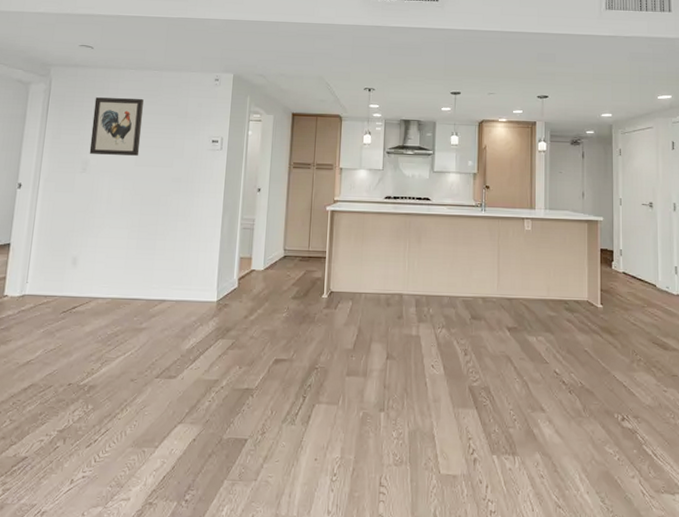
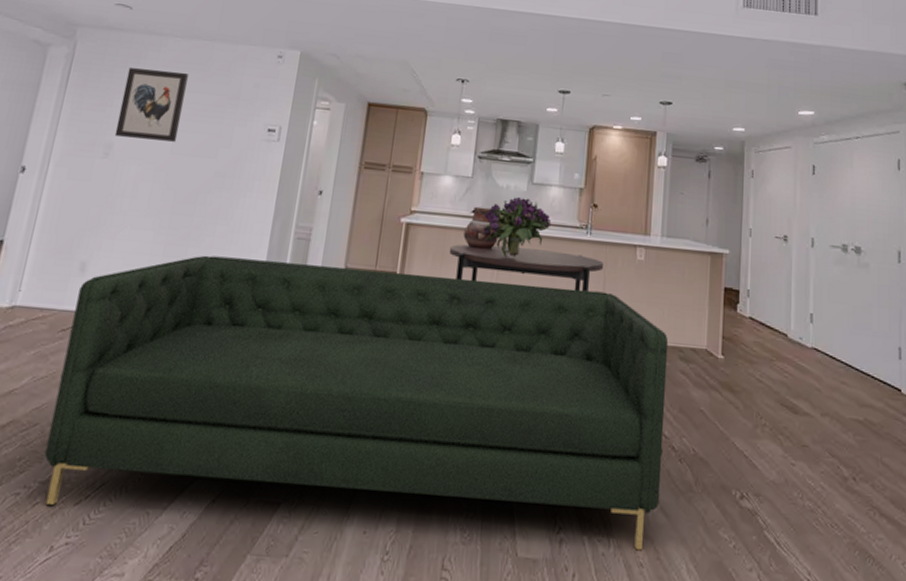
sofa: none [59,246,555,465] -> present [44,255,669,551]
dining table: none [367,225,498,259] -> present [448,244,605,292]
ceramic pot: none [379,193,408,229] -> present [463,206,500,250]
bouquet: none [394,184,452,234] -> present [482,197,552,258]

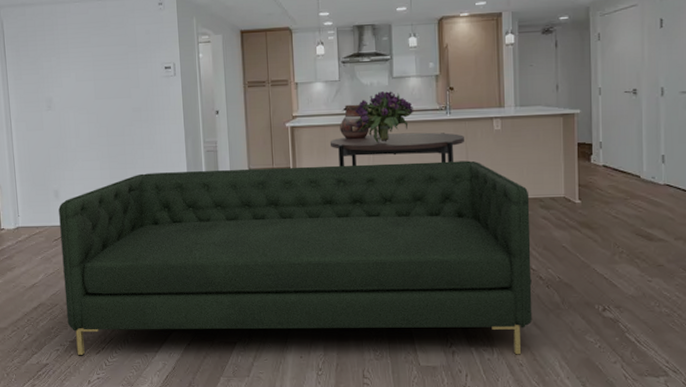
wall art: present [114,68,188,142] -> none [46,31,98,93]

